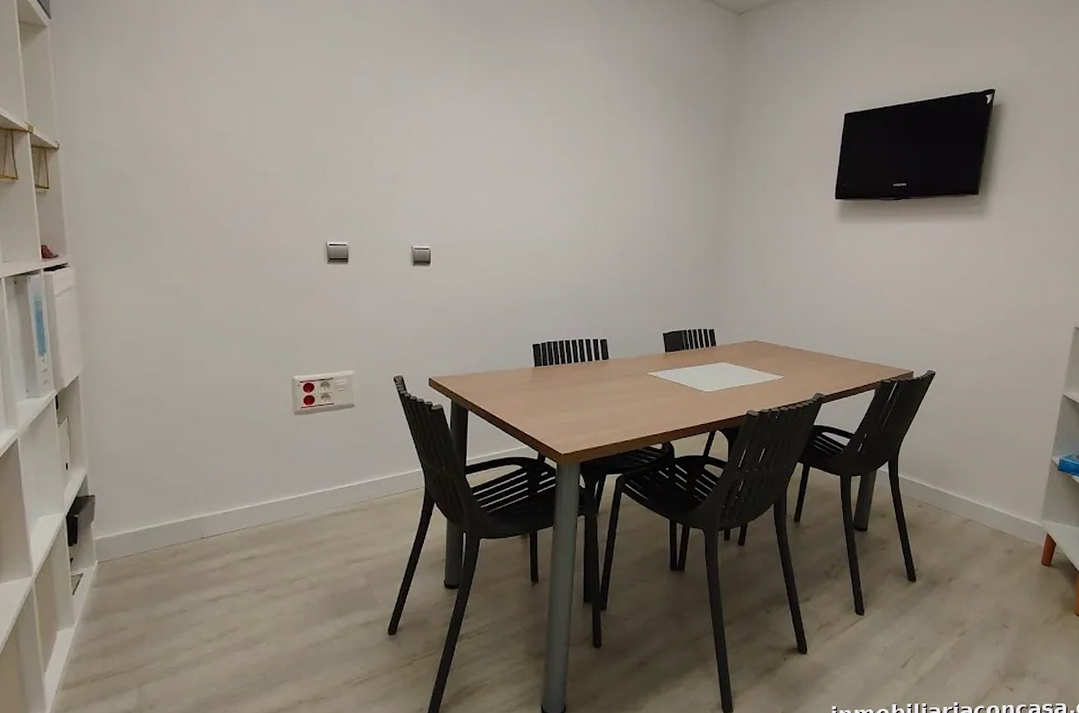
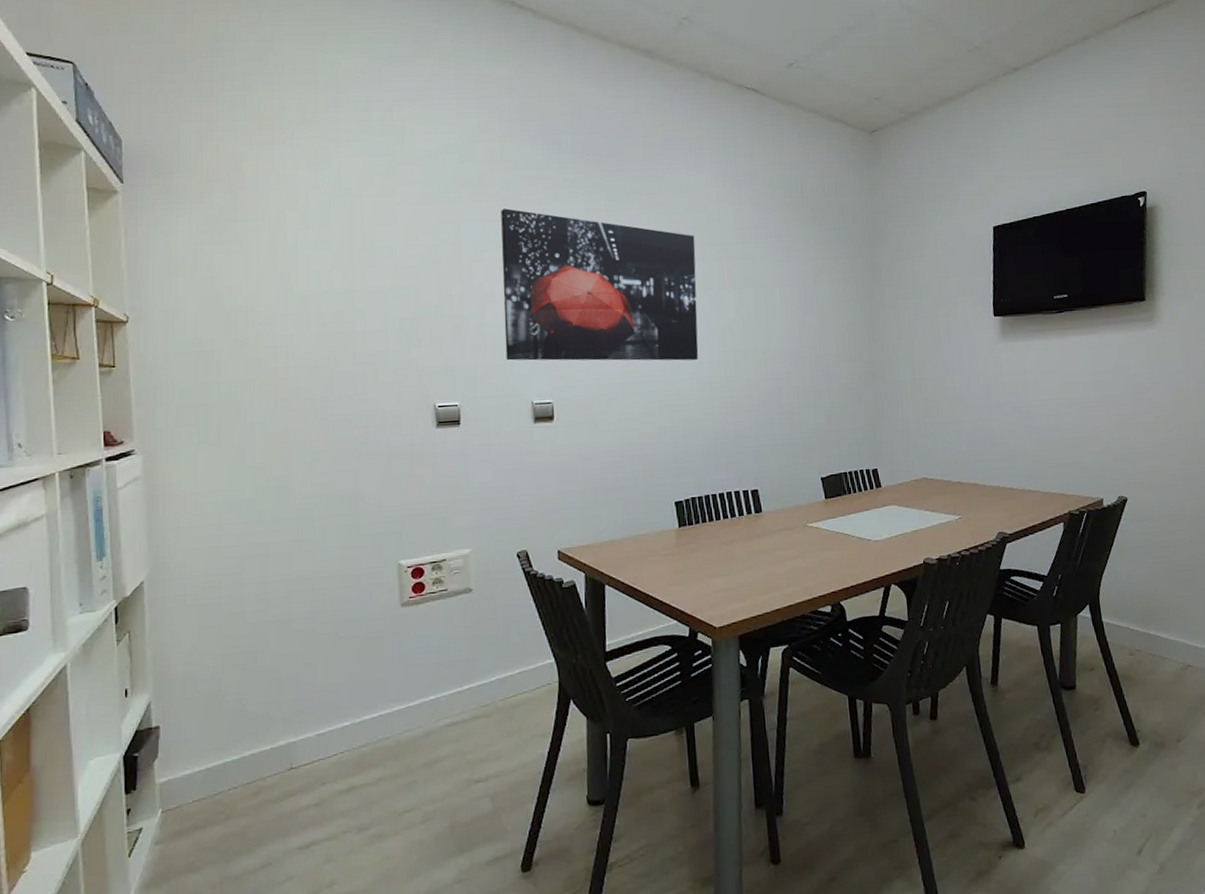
wall art: none [390,66,566,219] -> present [501,208,699,361]

